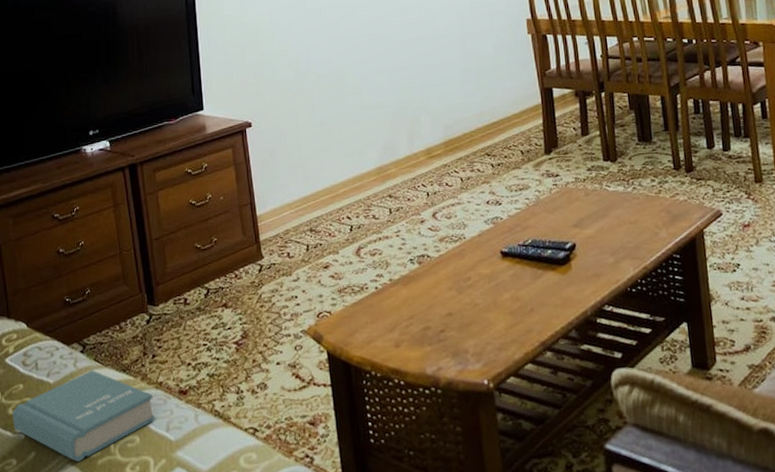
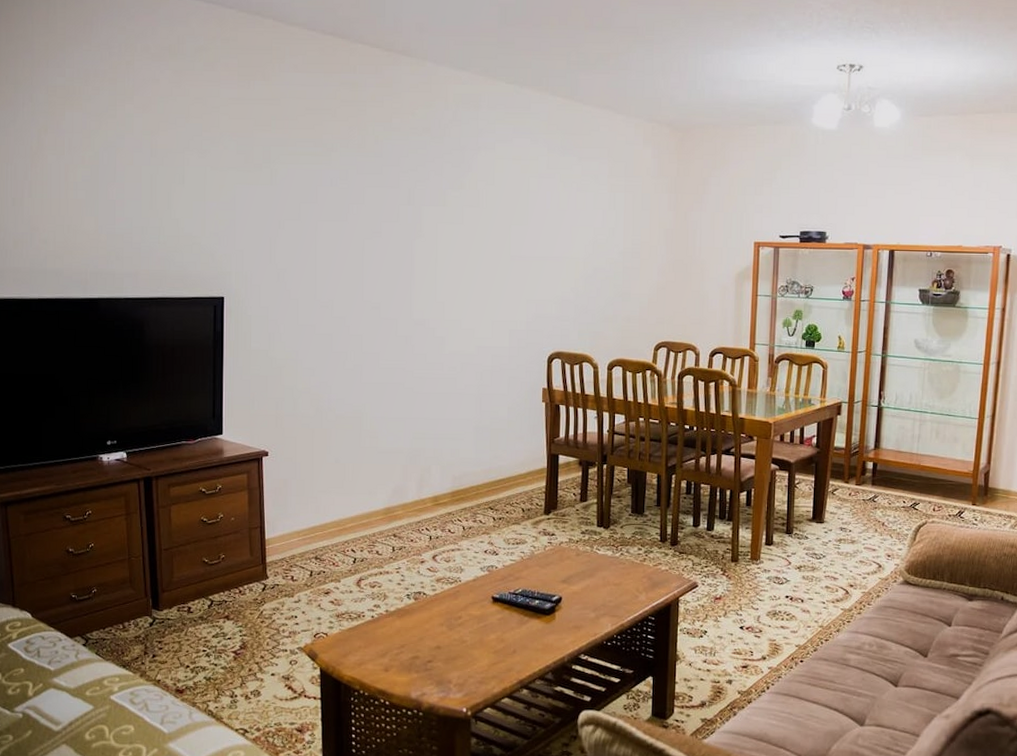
book: present [12,370,156,463] -> none [12,662,151,744]

